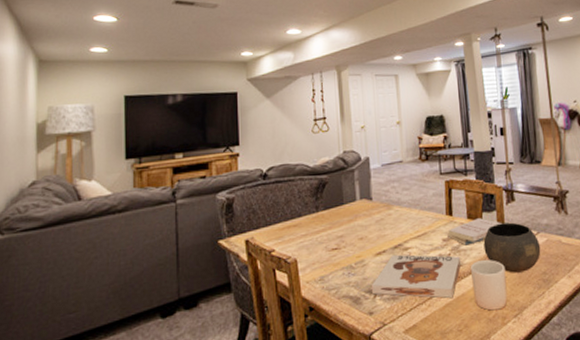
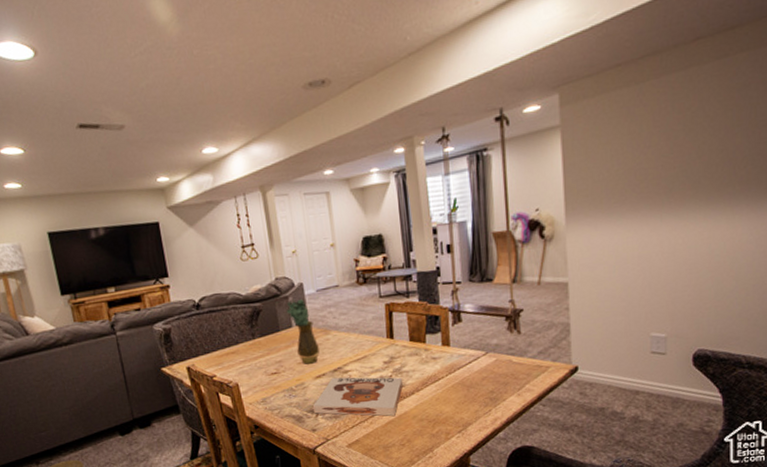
vase: none [352,171,381,240] -> present [287,298,320,364]
books: present [447,218,501,246] -> none [388,340,446,367]
mug: present [470,260,508,311] -> none [412,380,452,427]
bowl: present [483,222,541,273] -> none [427,343,489,393]

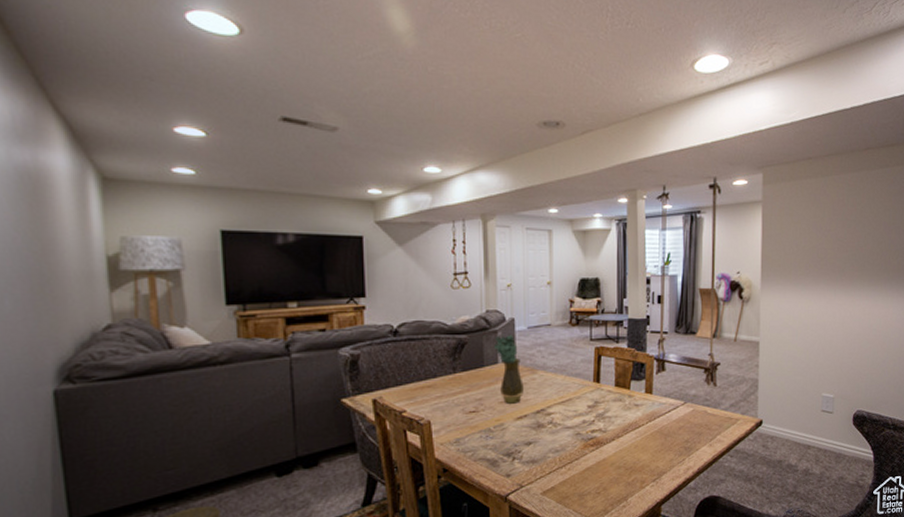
board game: present [313,377,404,417] -> none [511,419,605,463]

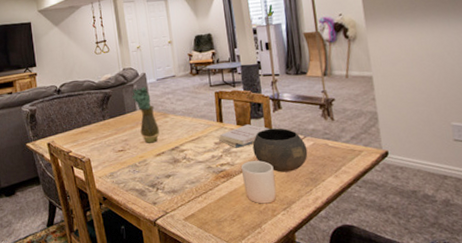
books: none [593,386,649,413] -> present [219,124,269,148]
mug: none [613,427,649,475] -> present [240,160,277,204]
bowl: none [629,392,686,441] -> present [252,128,308,173]

